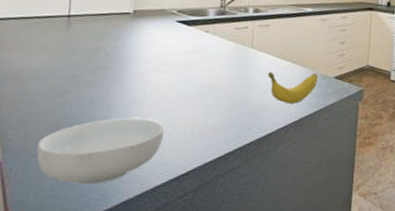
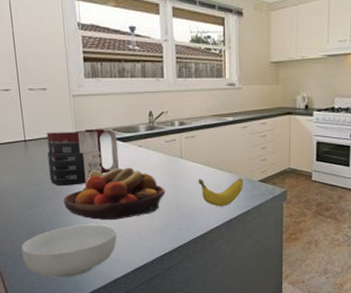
mug: none [92,8,181,72] -> present [47,129,119,187]
fruit bowl: none [103,54,229,115] -> present [63,167,165,221]

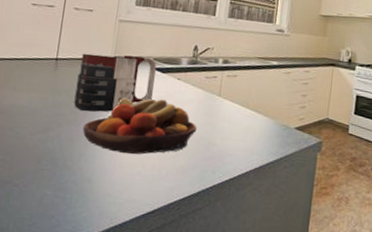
cereal bowl: present [21,224,117,278] -> none [18,155,135,217]
banana: present [198,178,243,206] -> none [233,119,279,151]

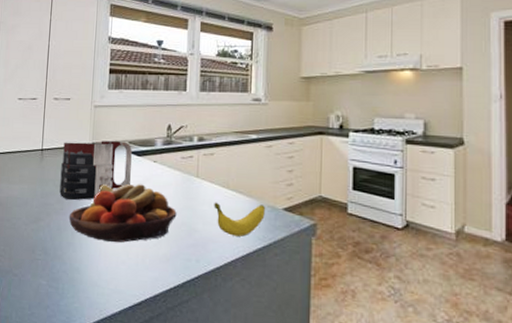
banana: none [233,119,279,151] -> present [214,202,265,237]

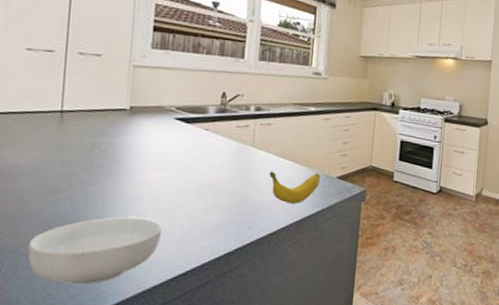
cereal bowl: none [18,244,119,307] -> present [27,217,161,285]
mug: present [59,141,132,201] -> none [86,103,180,170]
fruit bowl: present [69,184,177,243] -> none [98,152,230,214]

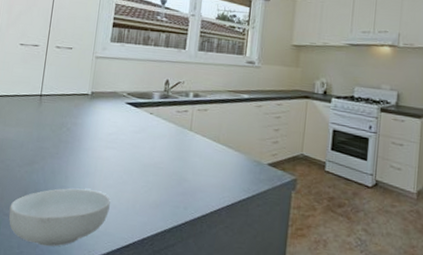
banana: present [269,171,320,203] -> none [204,154,251,188]

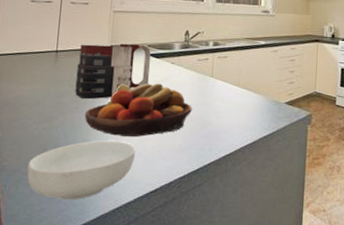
mug: none [56,89,130,146] -> present [75,44,151,100]
fruit bowl: none [63,132,169,189] -> present [84,83,192,138]

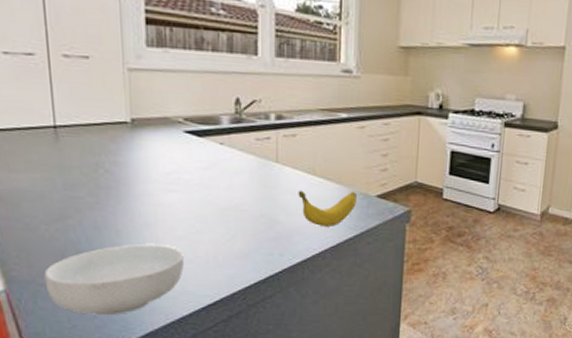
mug: present [75,44,151,100] -> none [88,116,190,193]
fruit bowl: present [84,83,192,138] -> none [109,171,253,241]
banana: none [226,98,270,127] -> present [298,190,357,226]

